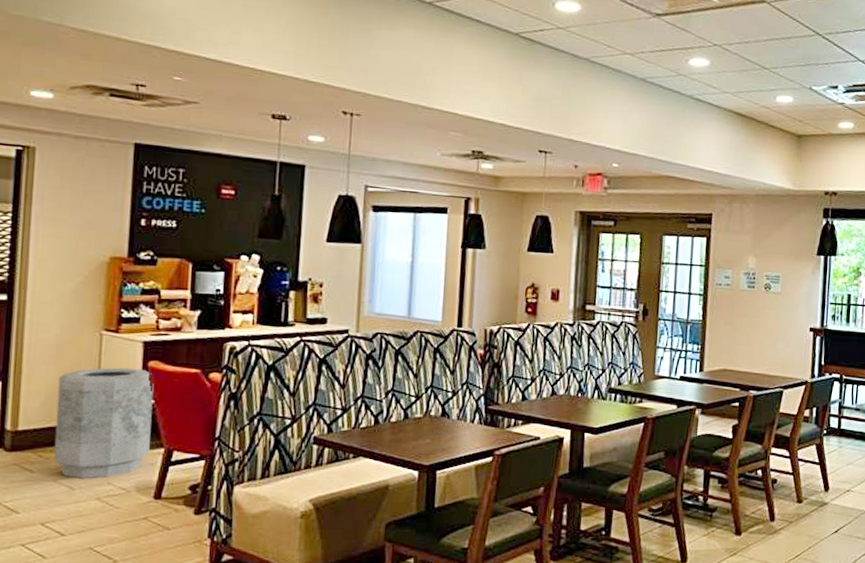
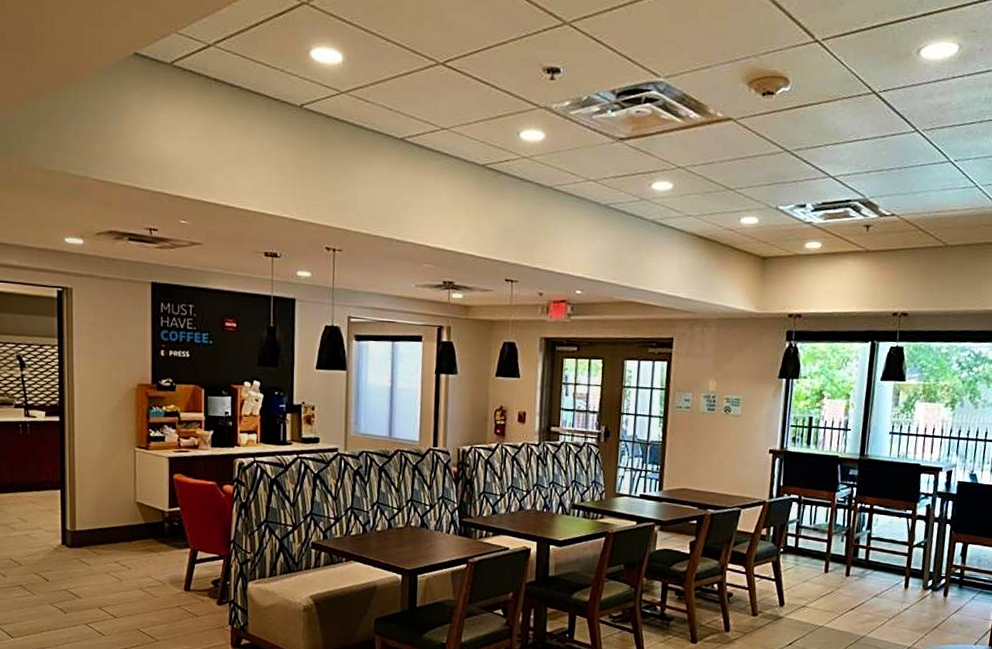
trash can: present [53,367,154,479] -> none [104,479,179,572]

